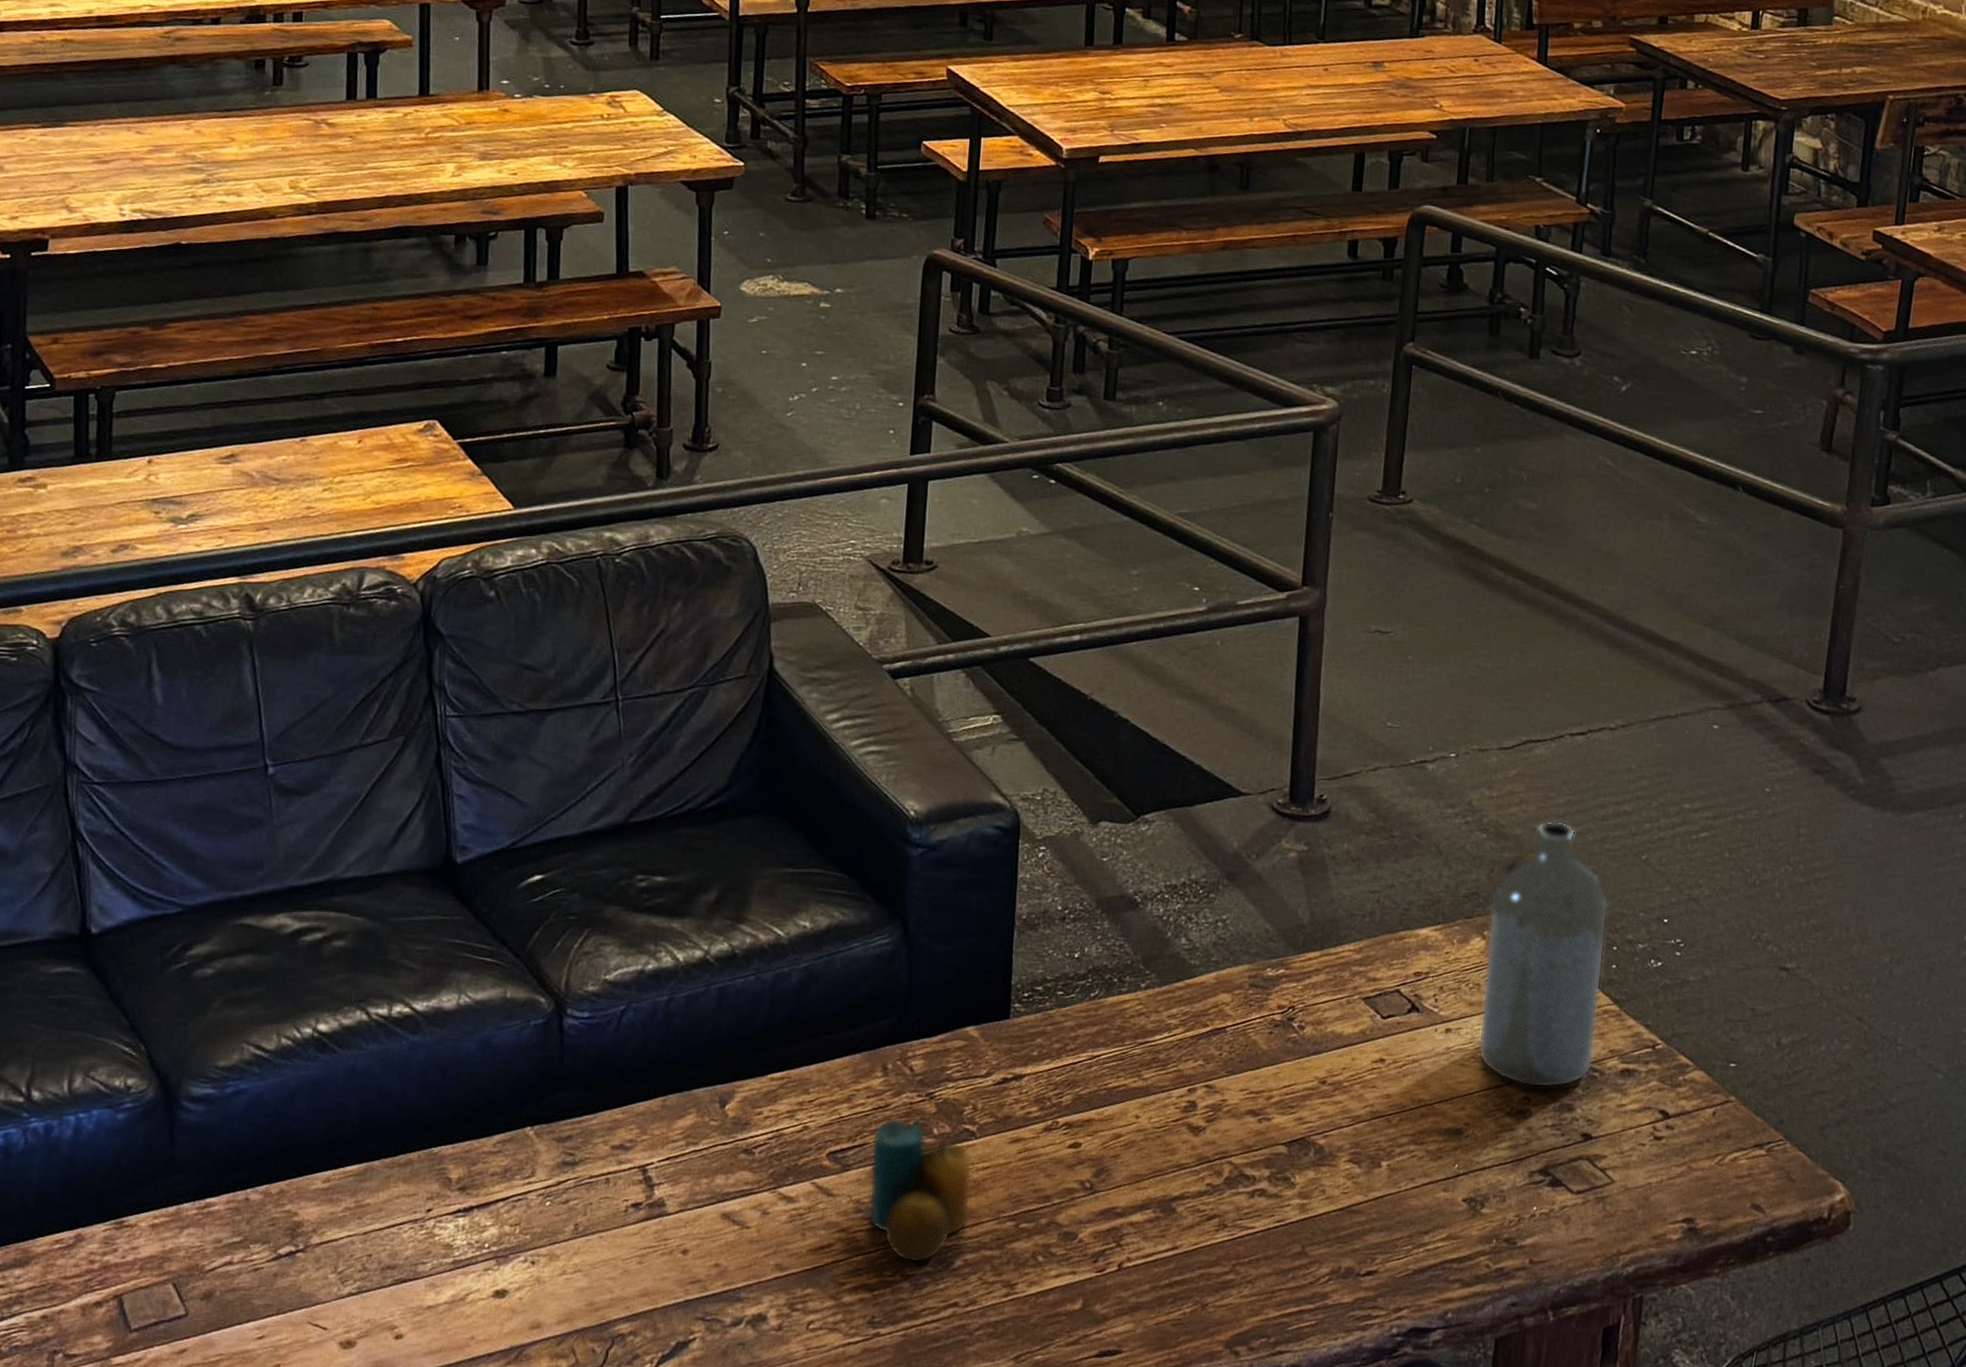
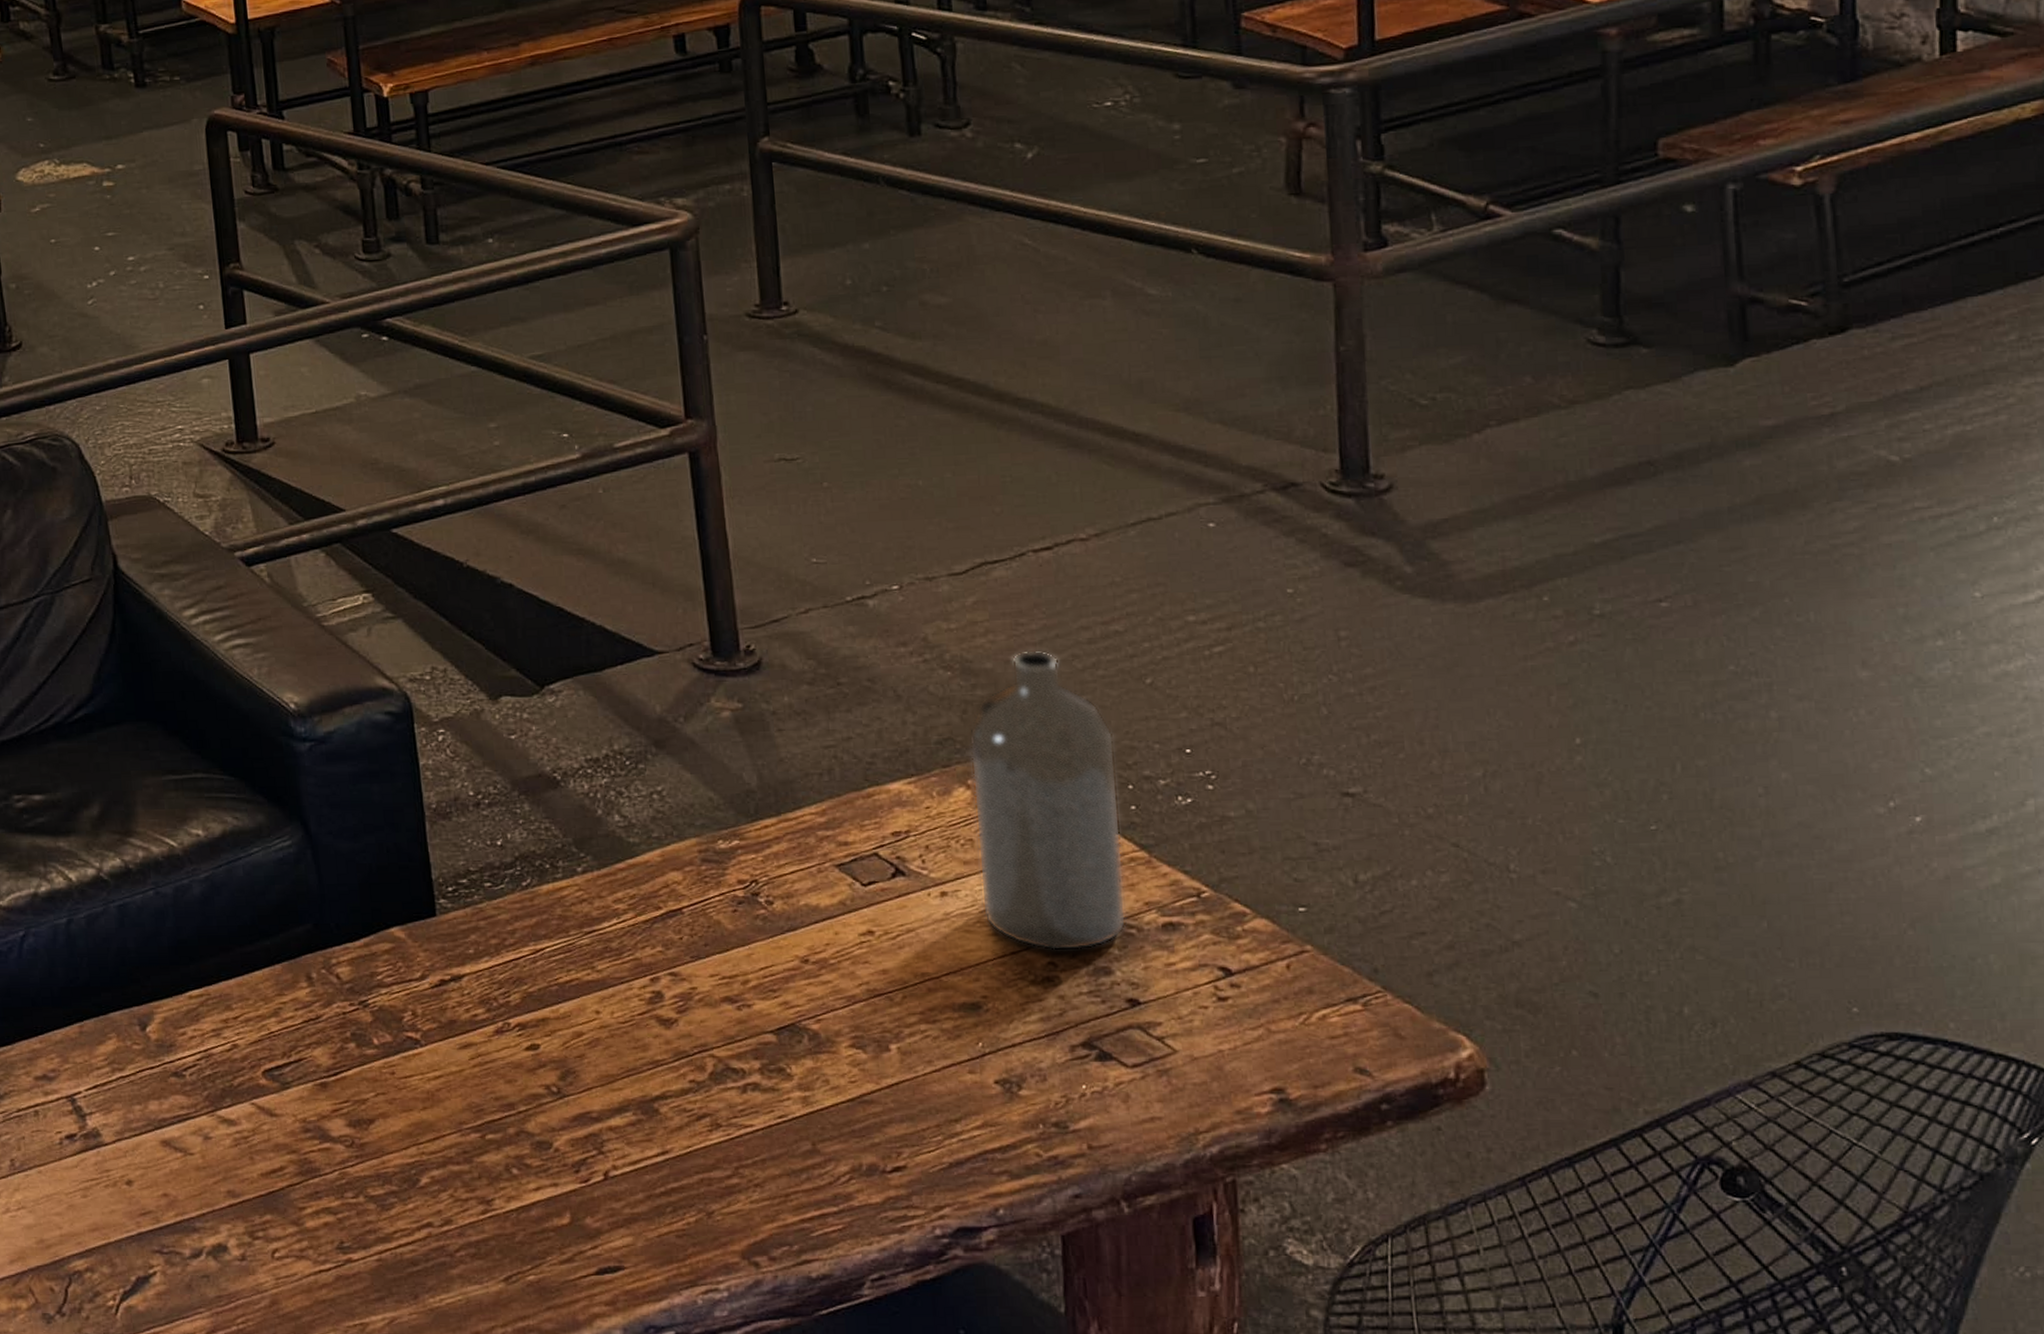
candle: present [868,1118,973,1263] -> none [308,1030,429,1183]

